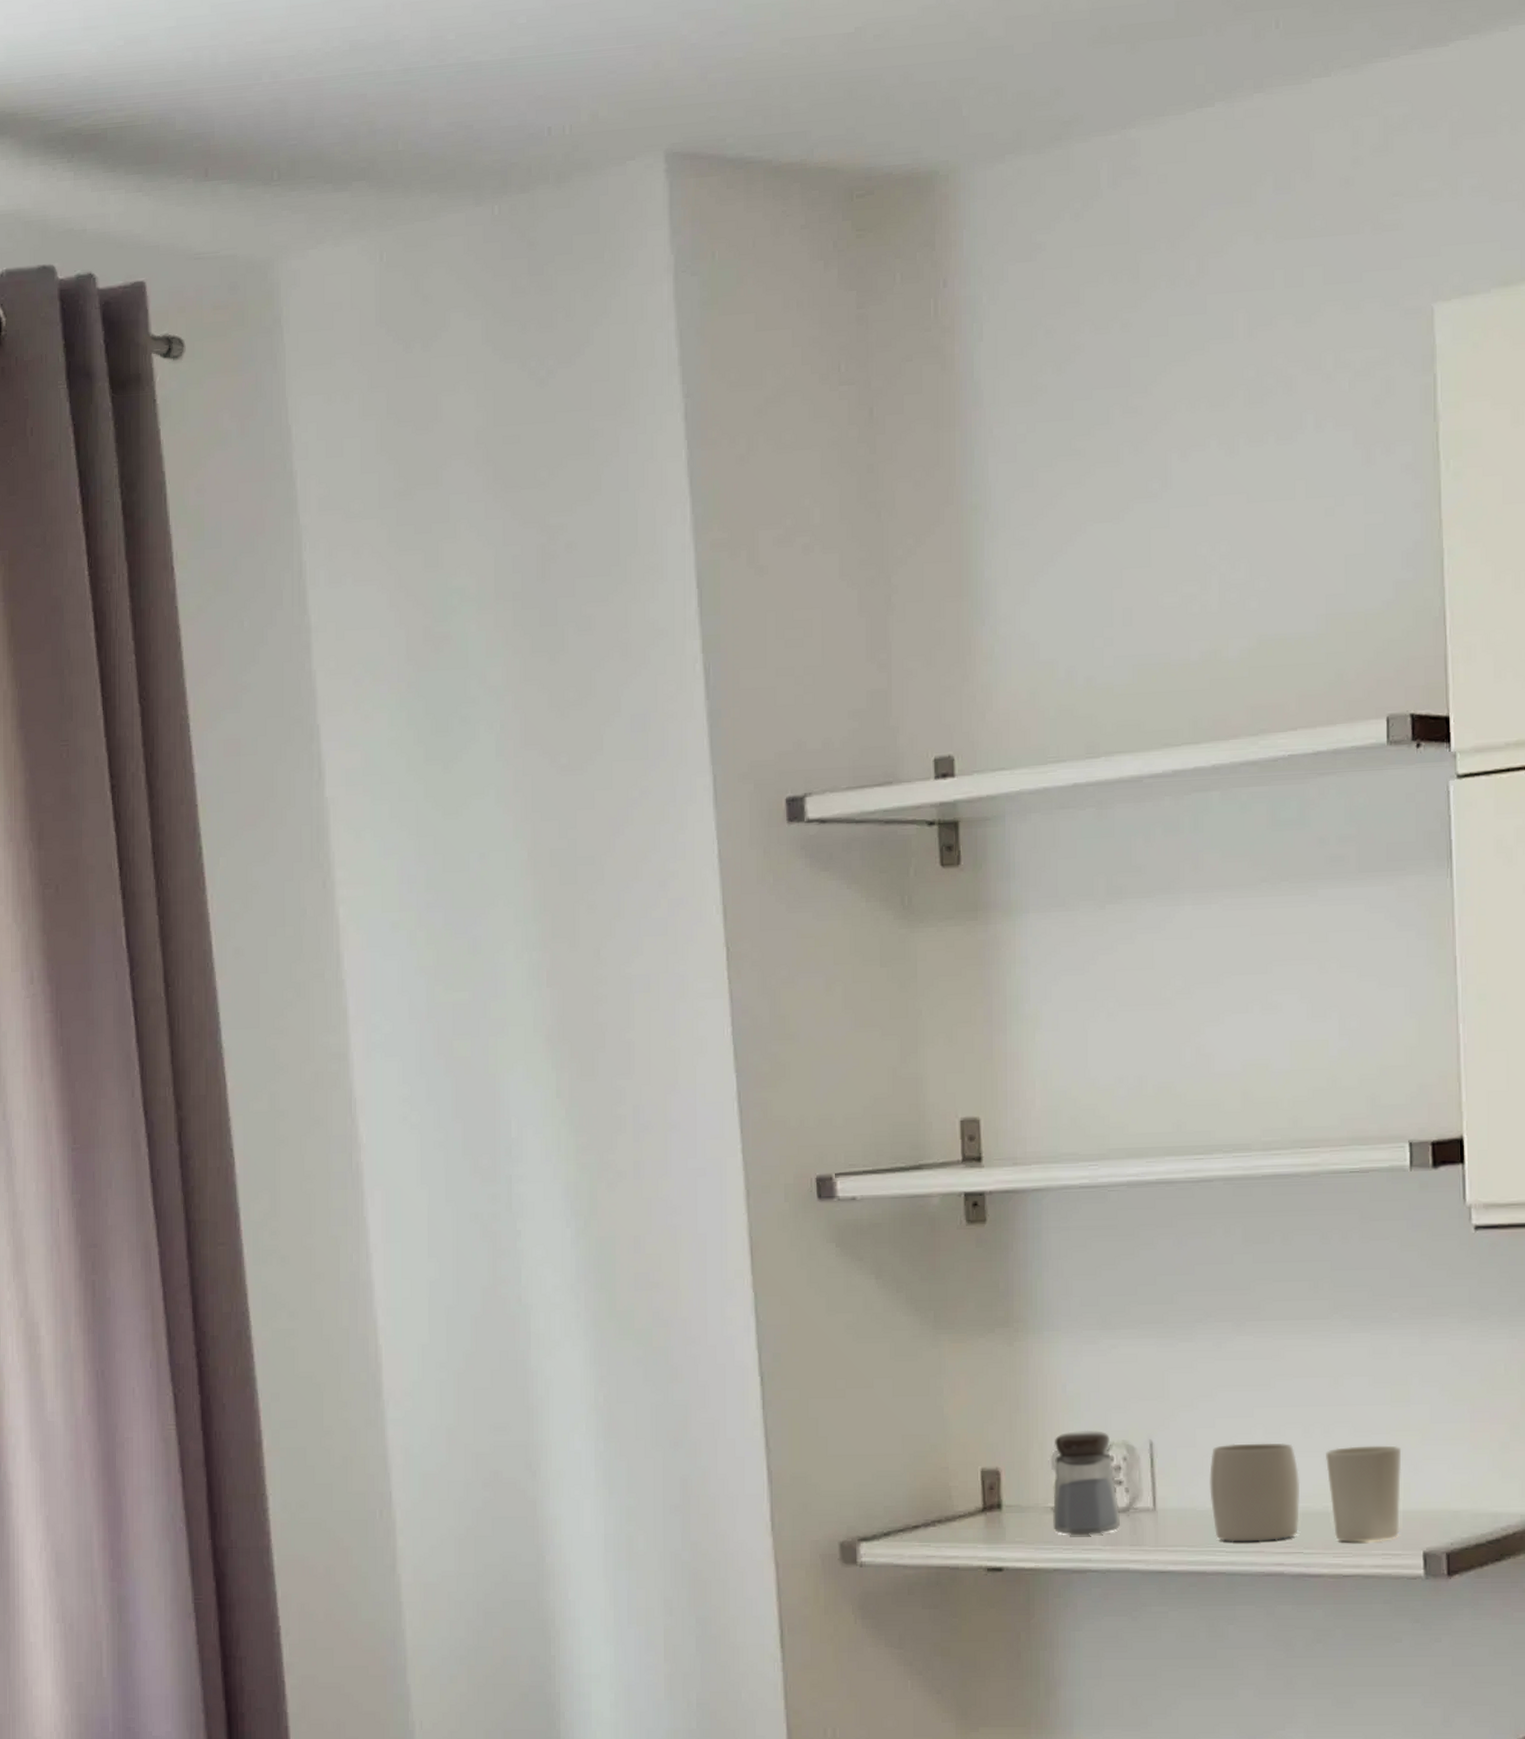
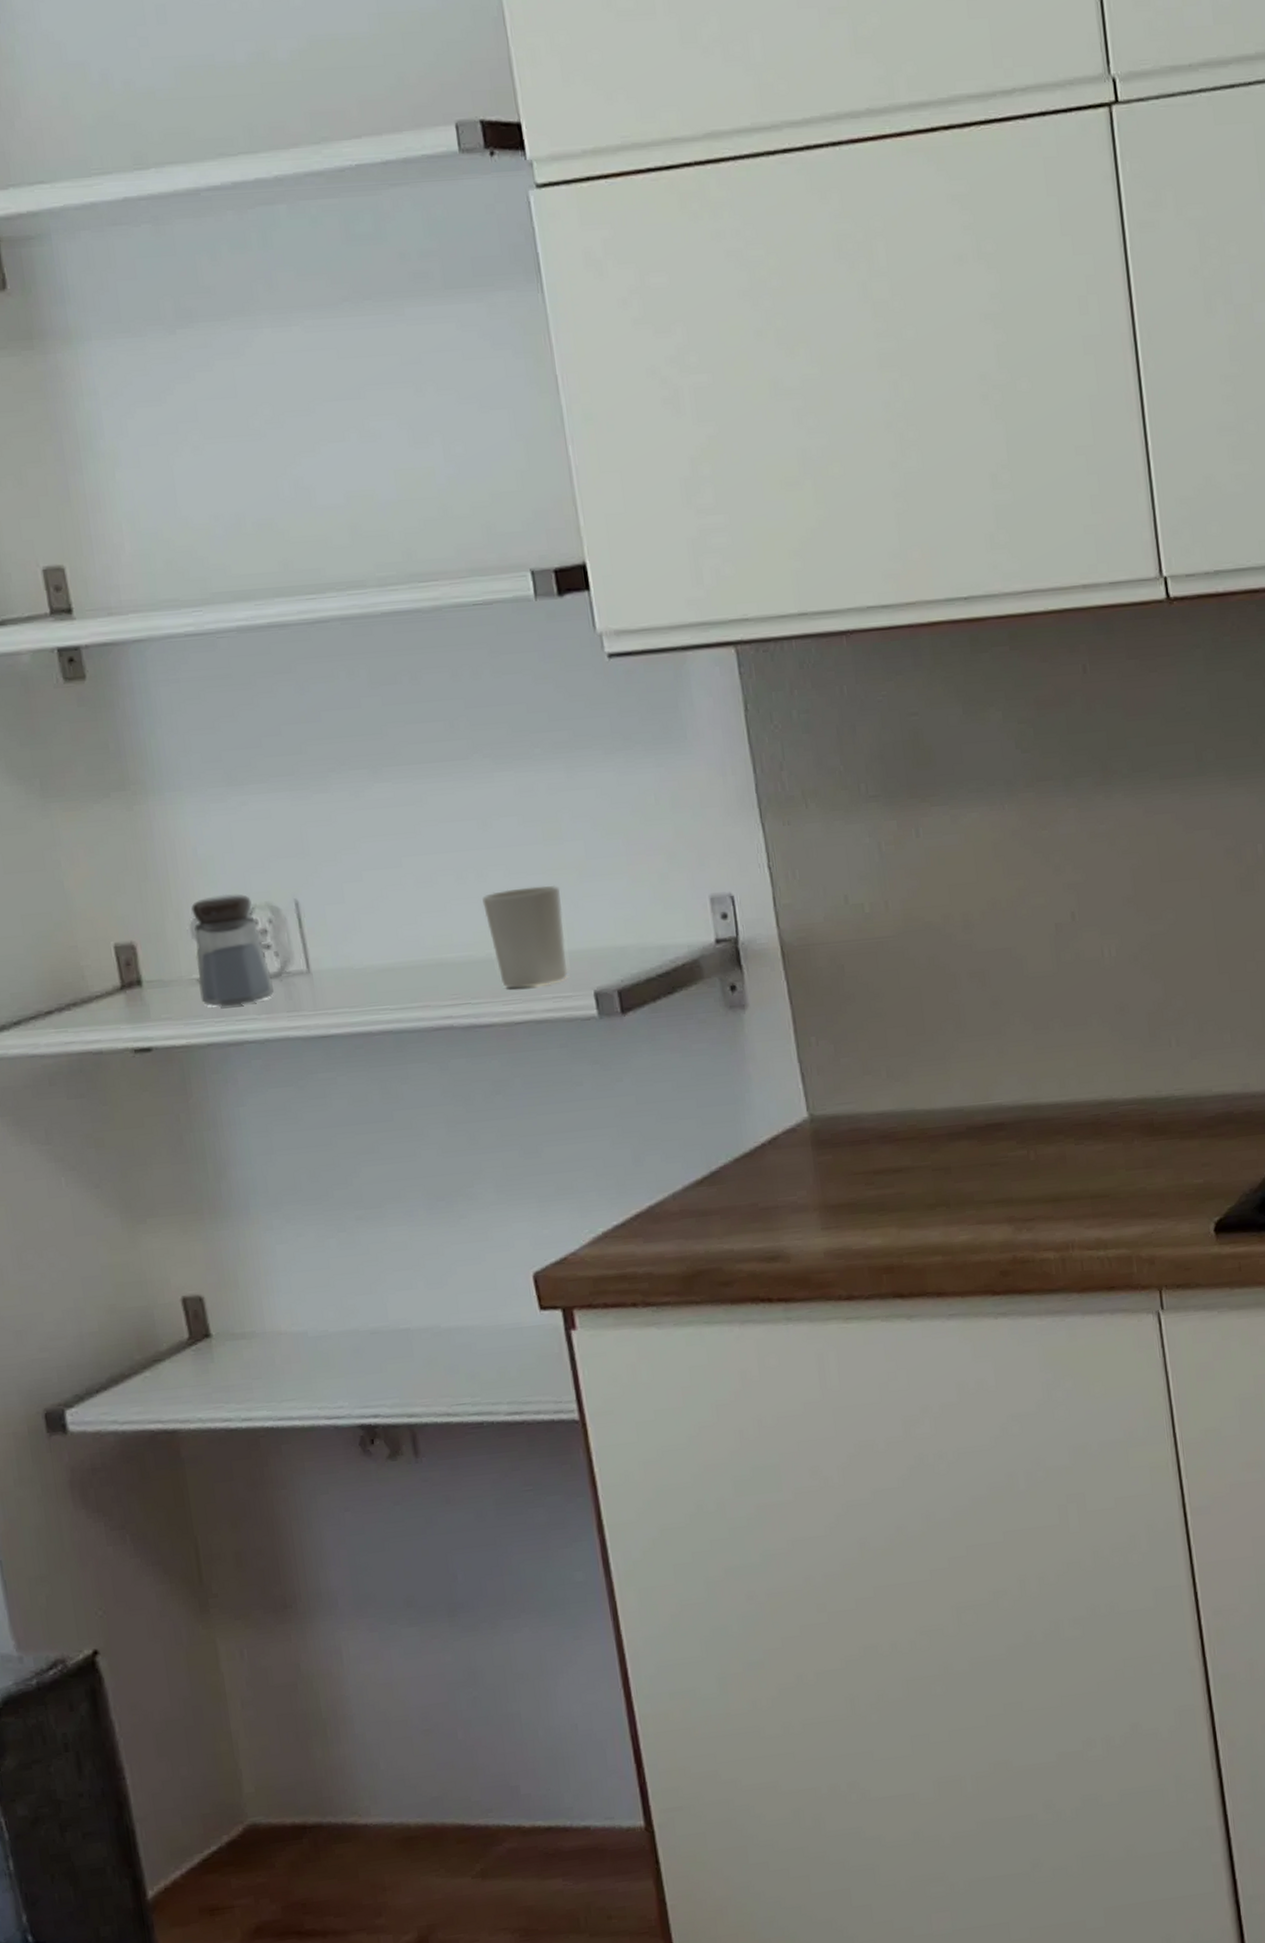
mug: present [1209,1443,1300,1542] -> none [362,892,463,999]

